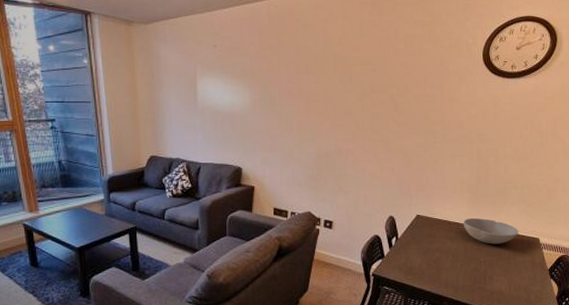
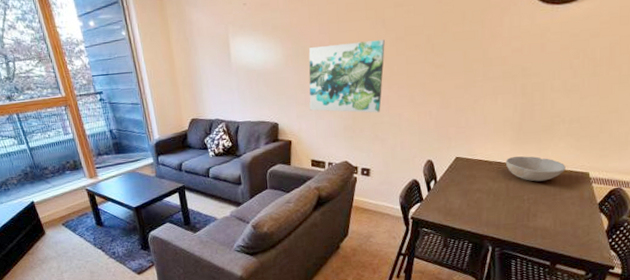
wall art: none [275,94,351,165] -> present [308,39,385,113]

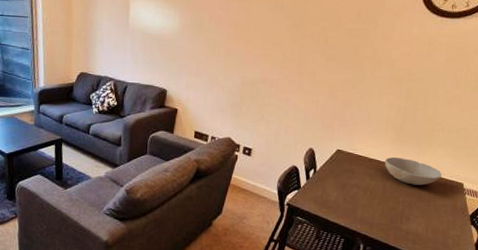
wall art: present [308,39,385,113] -> none [200,21,281,94]

